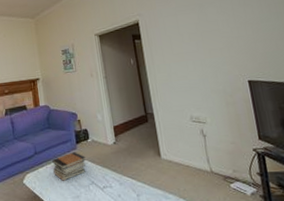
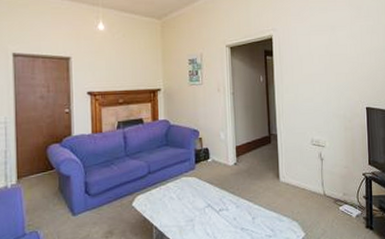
book stack: present [52,152,86,181] -> none [167,172,204,204]

